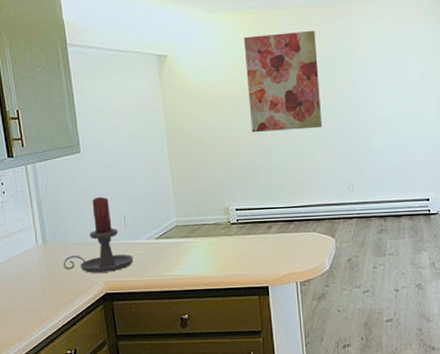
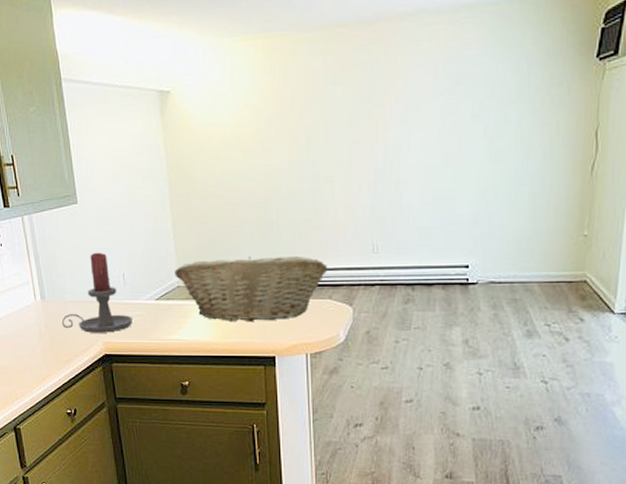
fruit basket: none [173,194,312,256] -> present [175,255,328,321]
wall art: present [243,30,323,133] -> none [258,57,346,184]

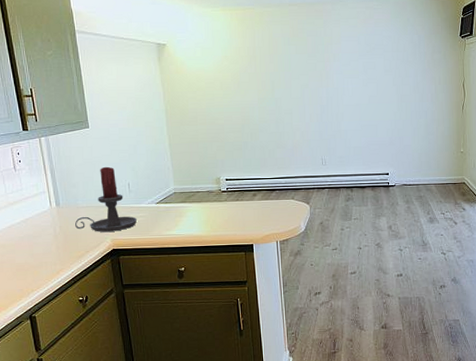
fruit basket: present [175,255,328,321] -> none [171,167,291,219]

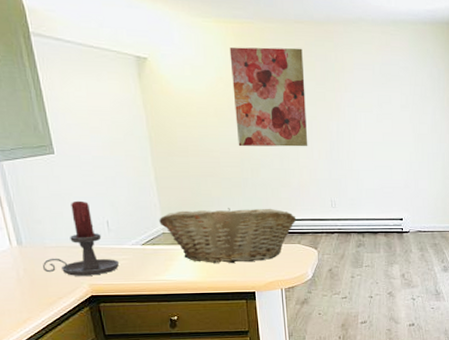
fruit basket: none [171,167,291,219] -> present [159,208,297,263]
wall art: none [233,26,301,115] -> present [229,47,308,147]

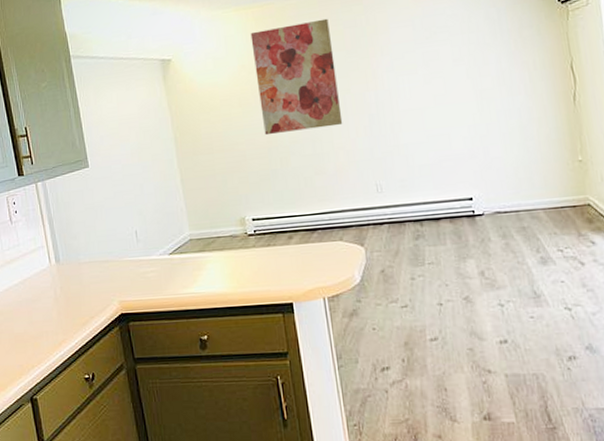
candle holder: present [43,200,119,276] -> none [77,211,147,293]
fruit basket: present [159,208,297,263] -> none [186,200,336,271]

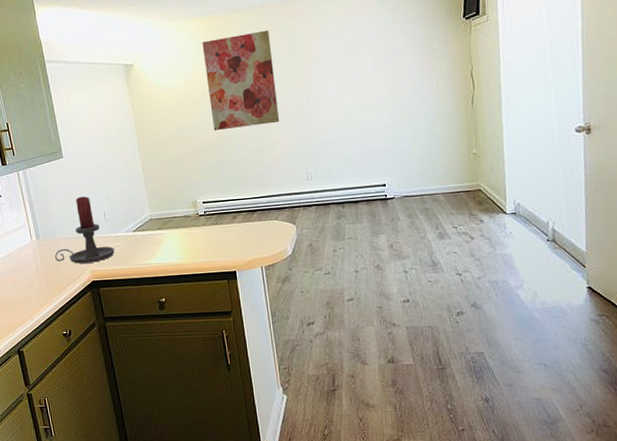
candle holder: none [77,211,147,293] -> present [55,196,114,264]

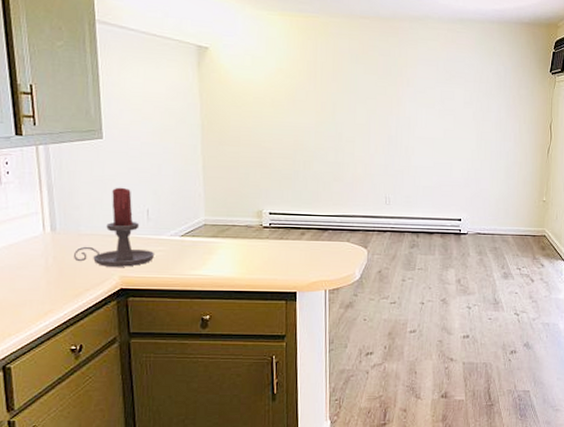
wall art: present [202,30,280,131] -> none [292,39,366,141]

